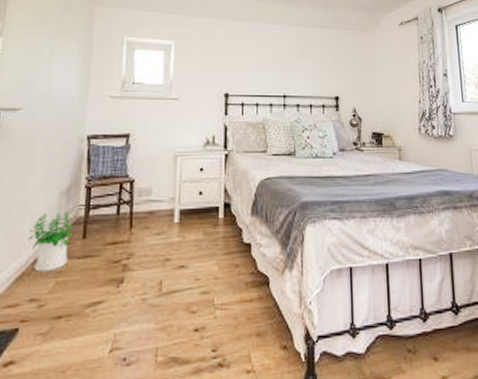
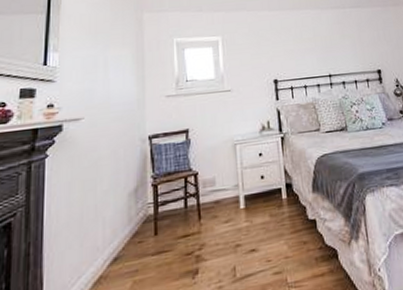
potted plant: present [28,210,73,272] -> none [102,209,144,274]

